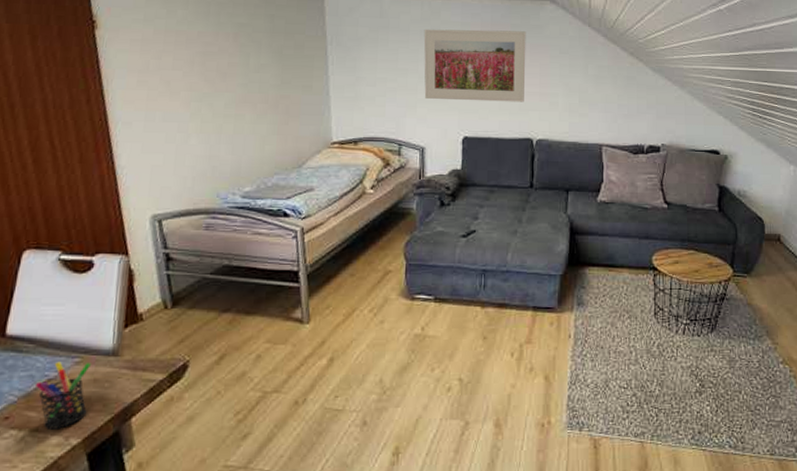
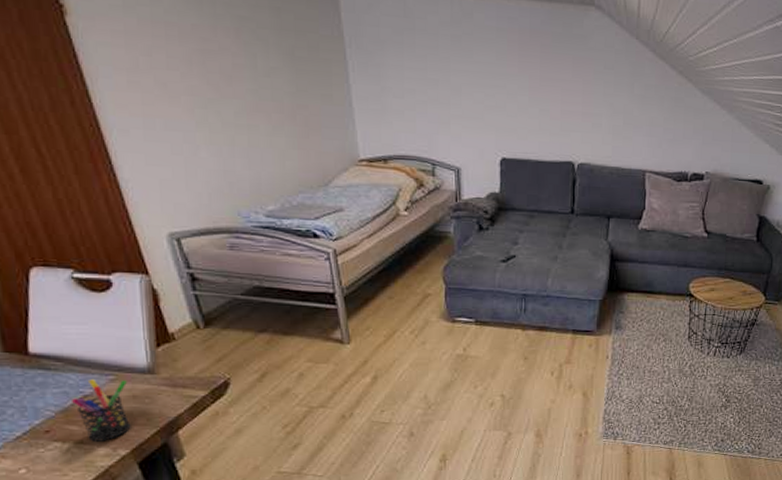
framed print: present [423,29,526,102] -> none [455,33,569,122]

